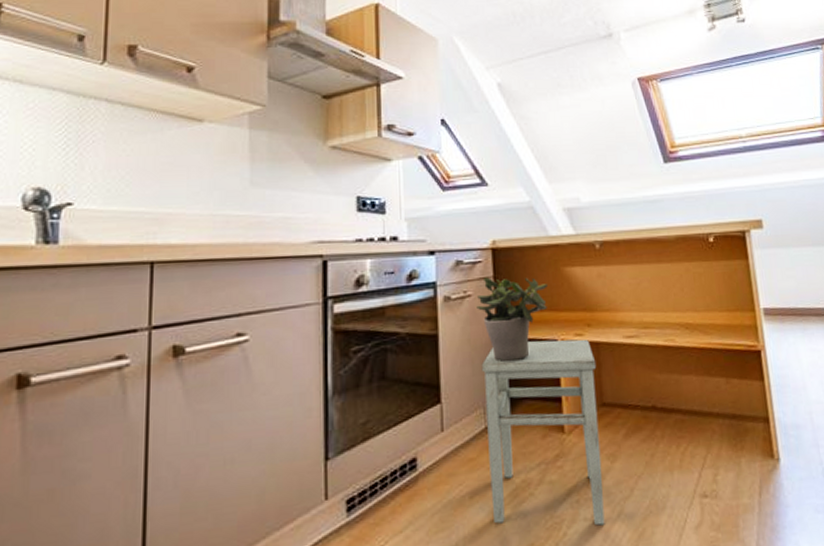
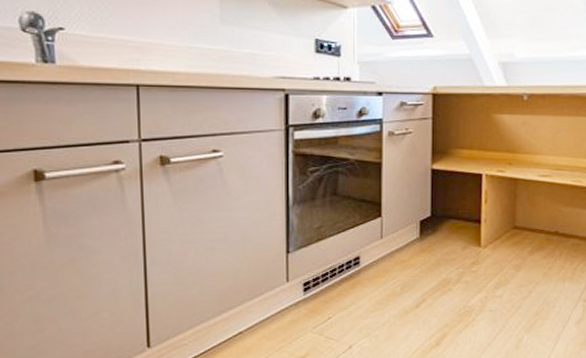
potted plant: present [476,277,548,362] -> none [416,118,478,189]
stool: present [481,339,605,526] -> none [416,174,513,316]

